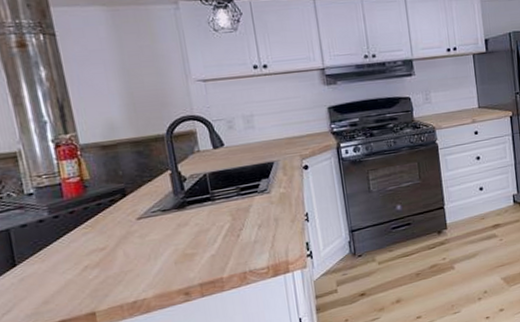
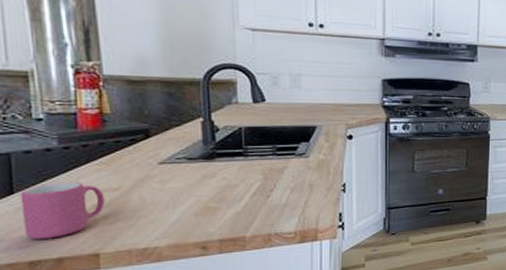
mug: none [21,247,95,307] -> present [20,182,105,239]

